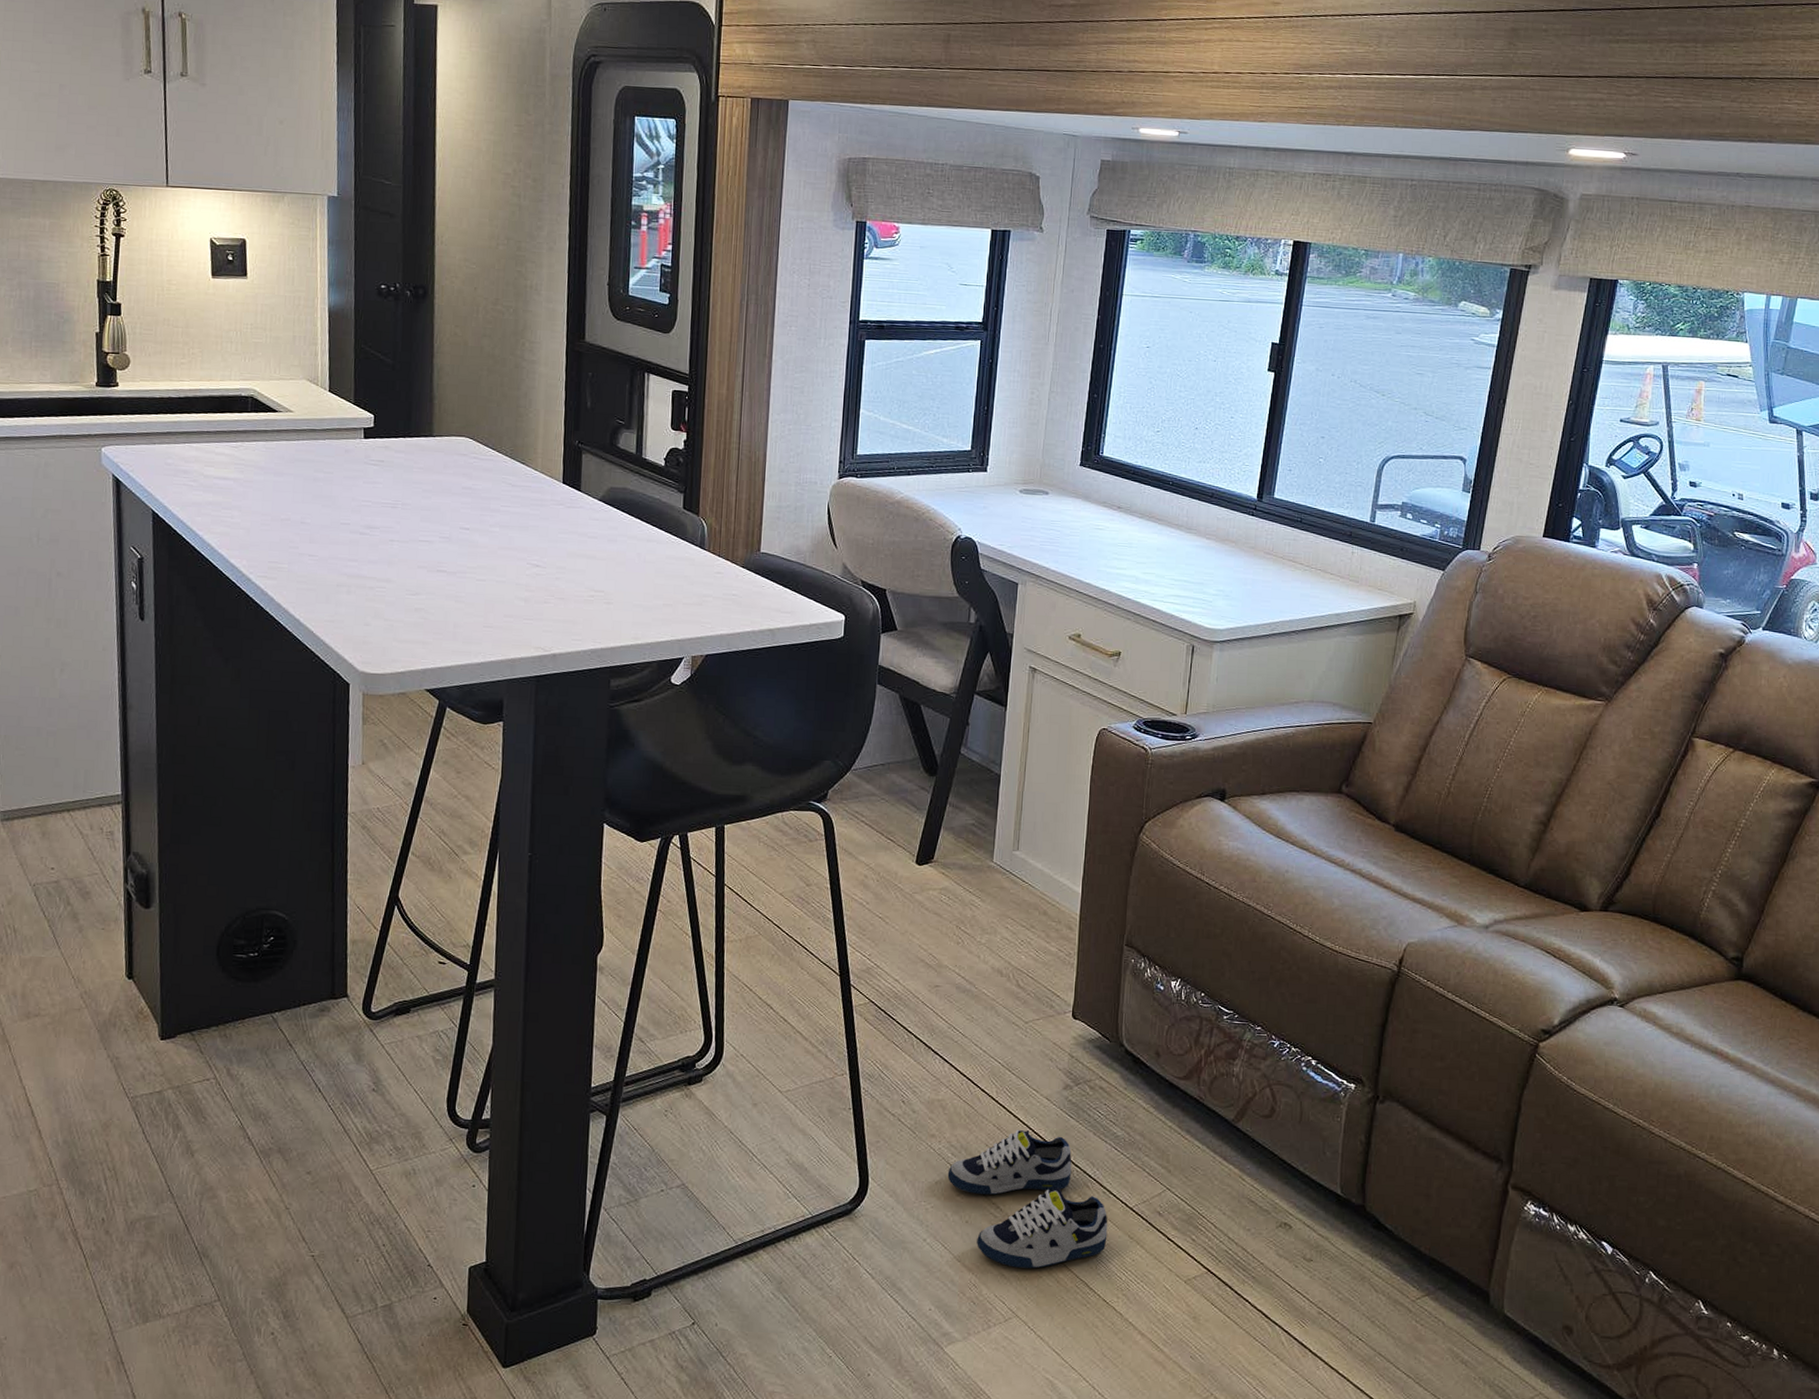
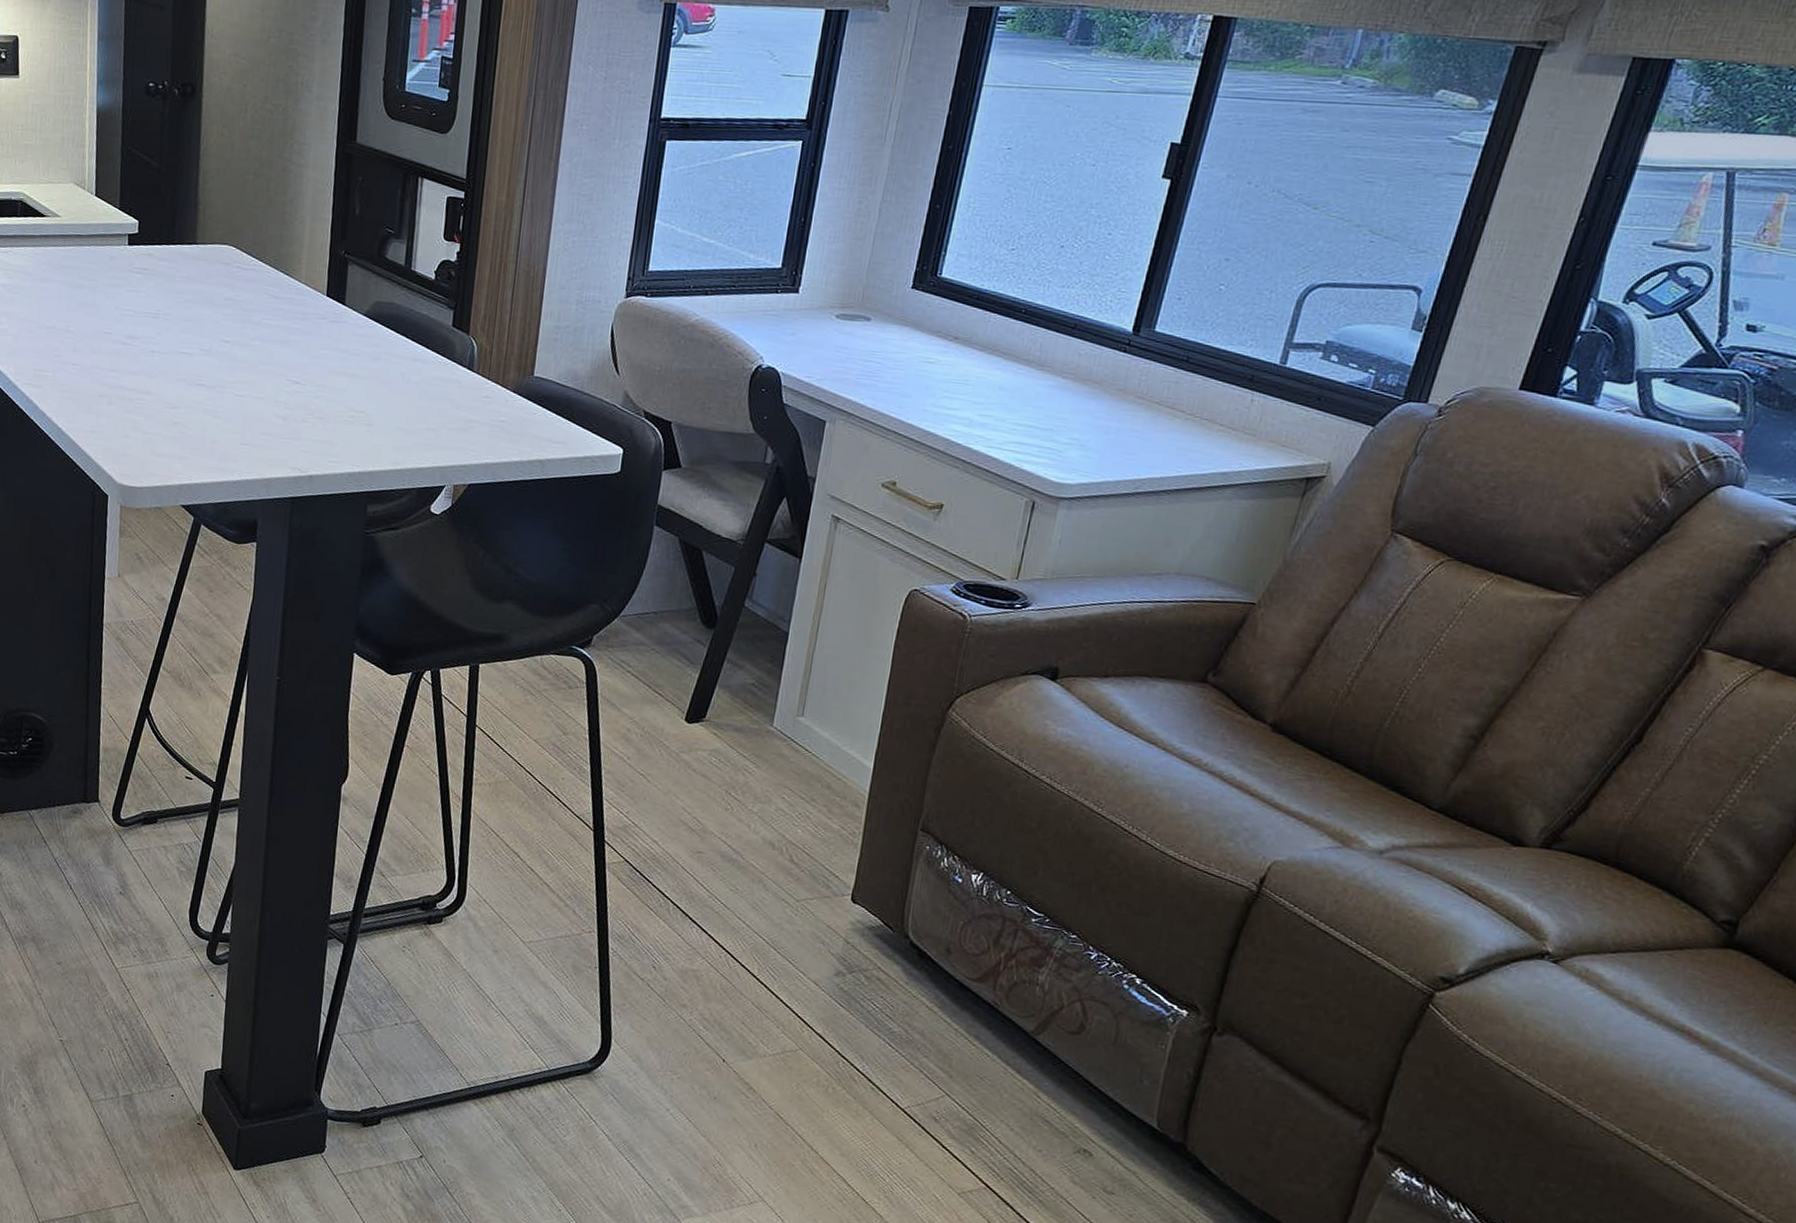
shoe: present [947,1129,1108,1269] -> none [697,1010,875,1156]

